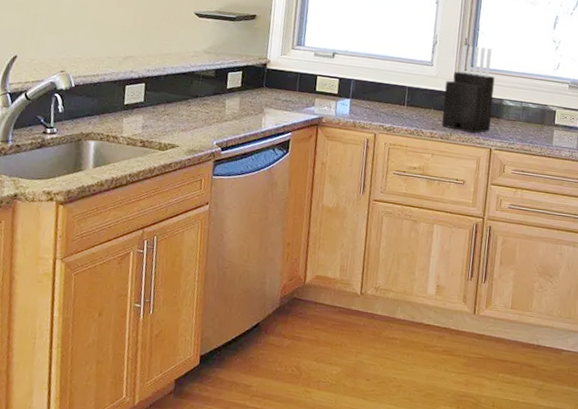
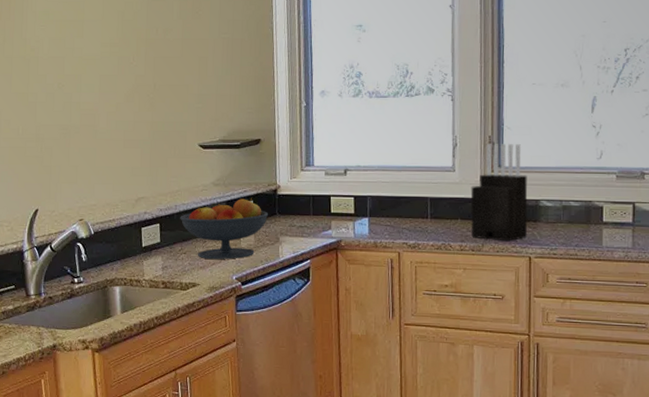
fruit bowl: none [167,68,255,125] -> present [180,198,268,259]

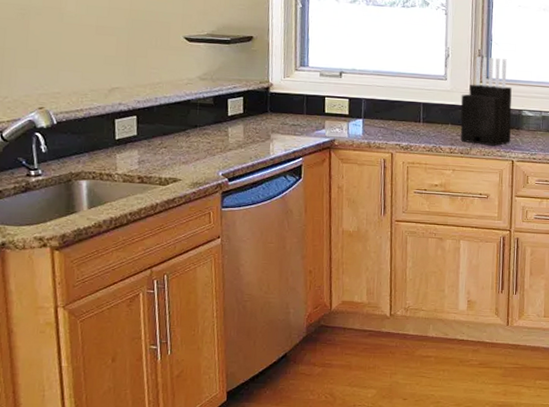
fruit bowl: present [180,198,268,259] -> none [161,94,259,155]

